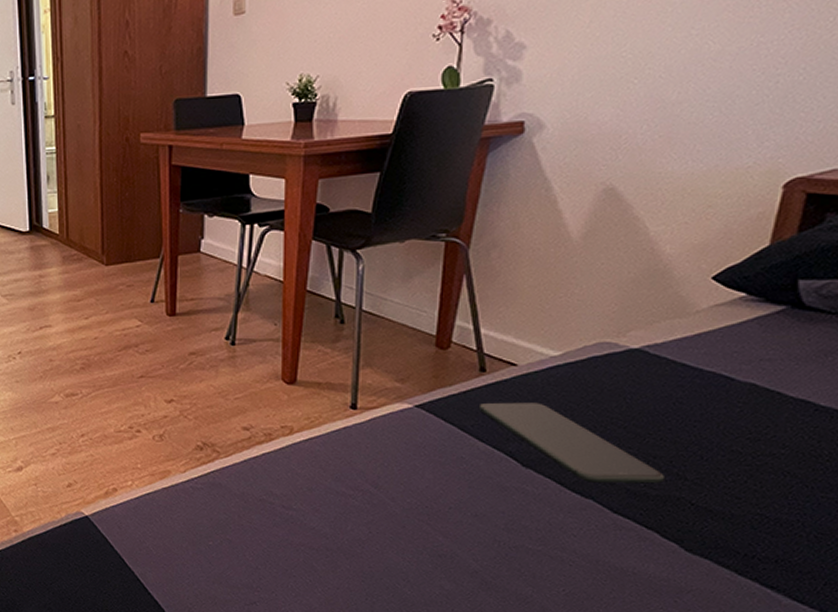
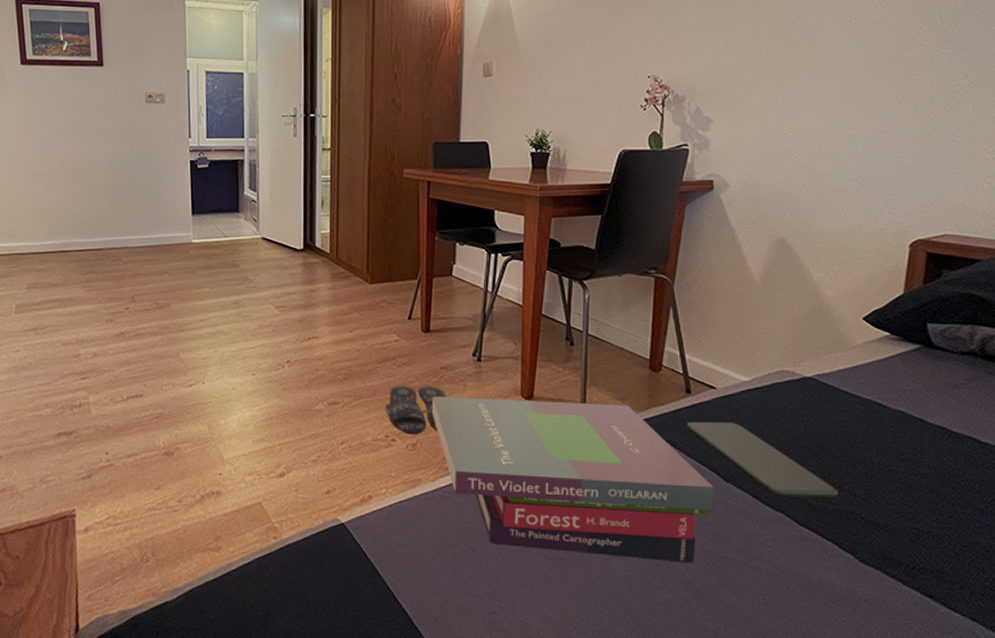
slippers: none [127,373,197,425] -> present [384,385,447,435]
books: none [181,383,510,554] -> present [432,395,714,564]

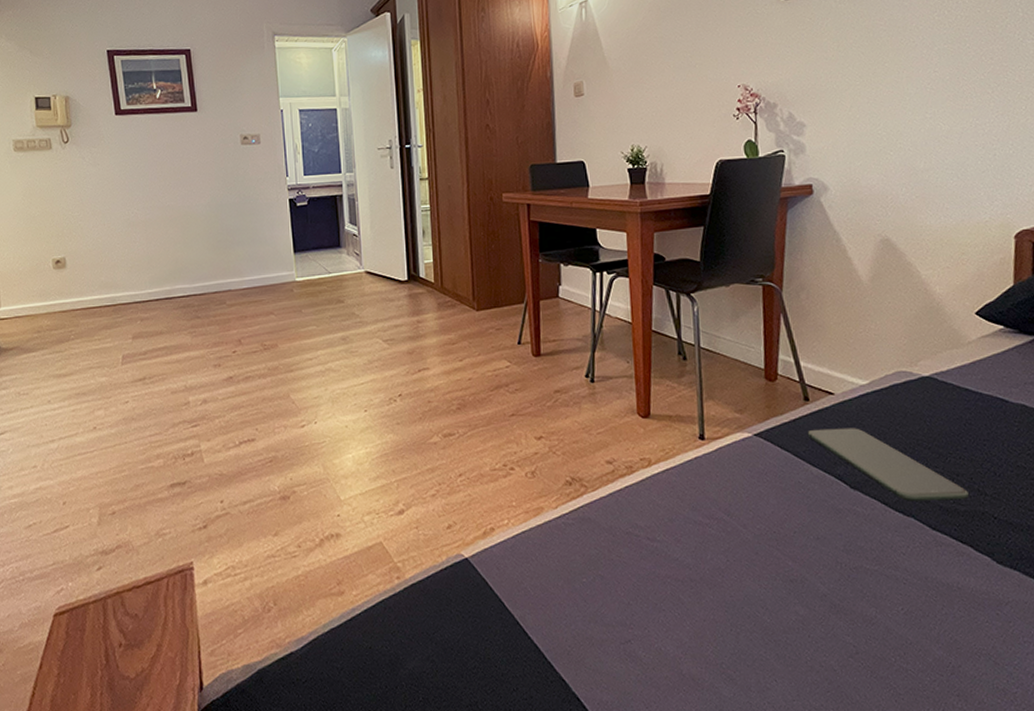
slippers: present [384,385,447,435] -> none [500,411,563,462]
books: present [432,395,714,564] -> none [548,417,844,577]

